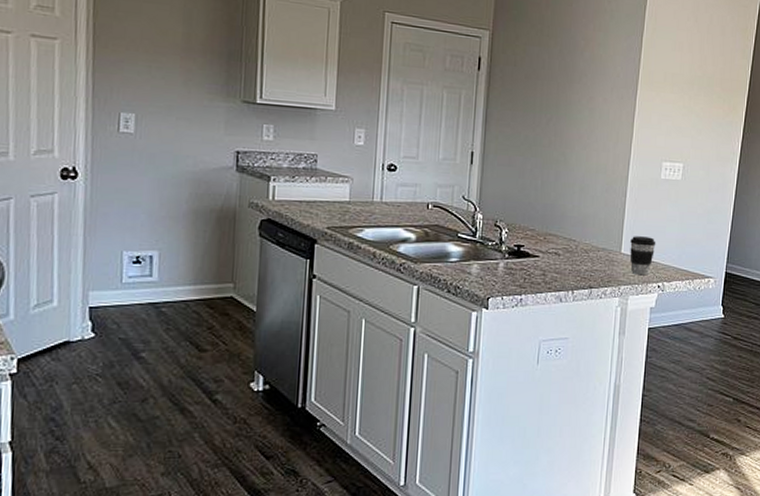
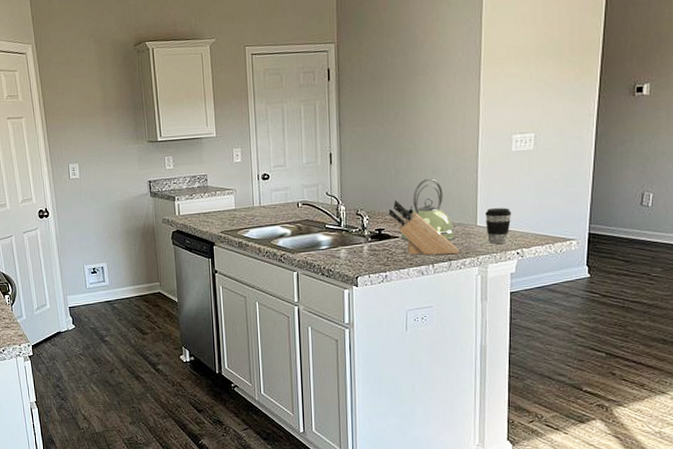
knife block: none [530,214,602,282] -> present [388,199,460,255]
kettle: none [540,195,599,265] -> present [400,178,456,241]

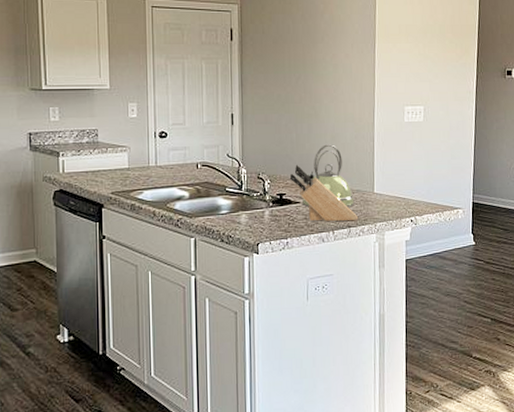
coffee cup: present [485,208,512,245] -> none [382,176,406,212]

